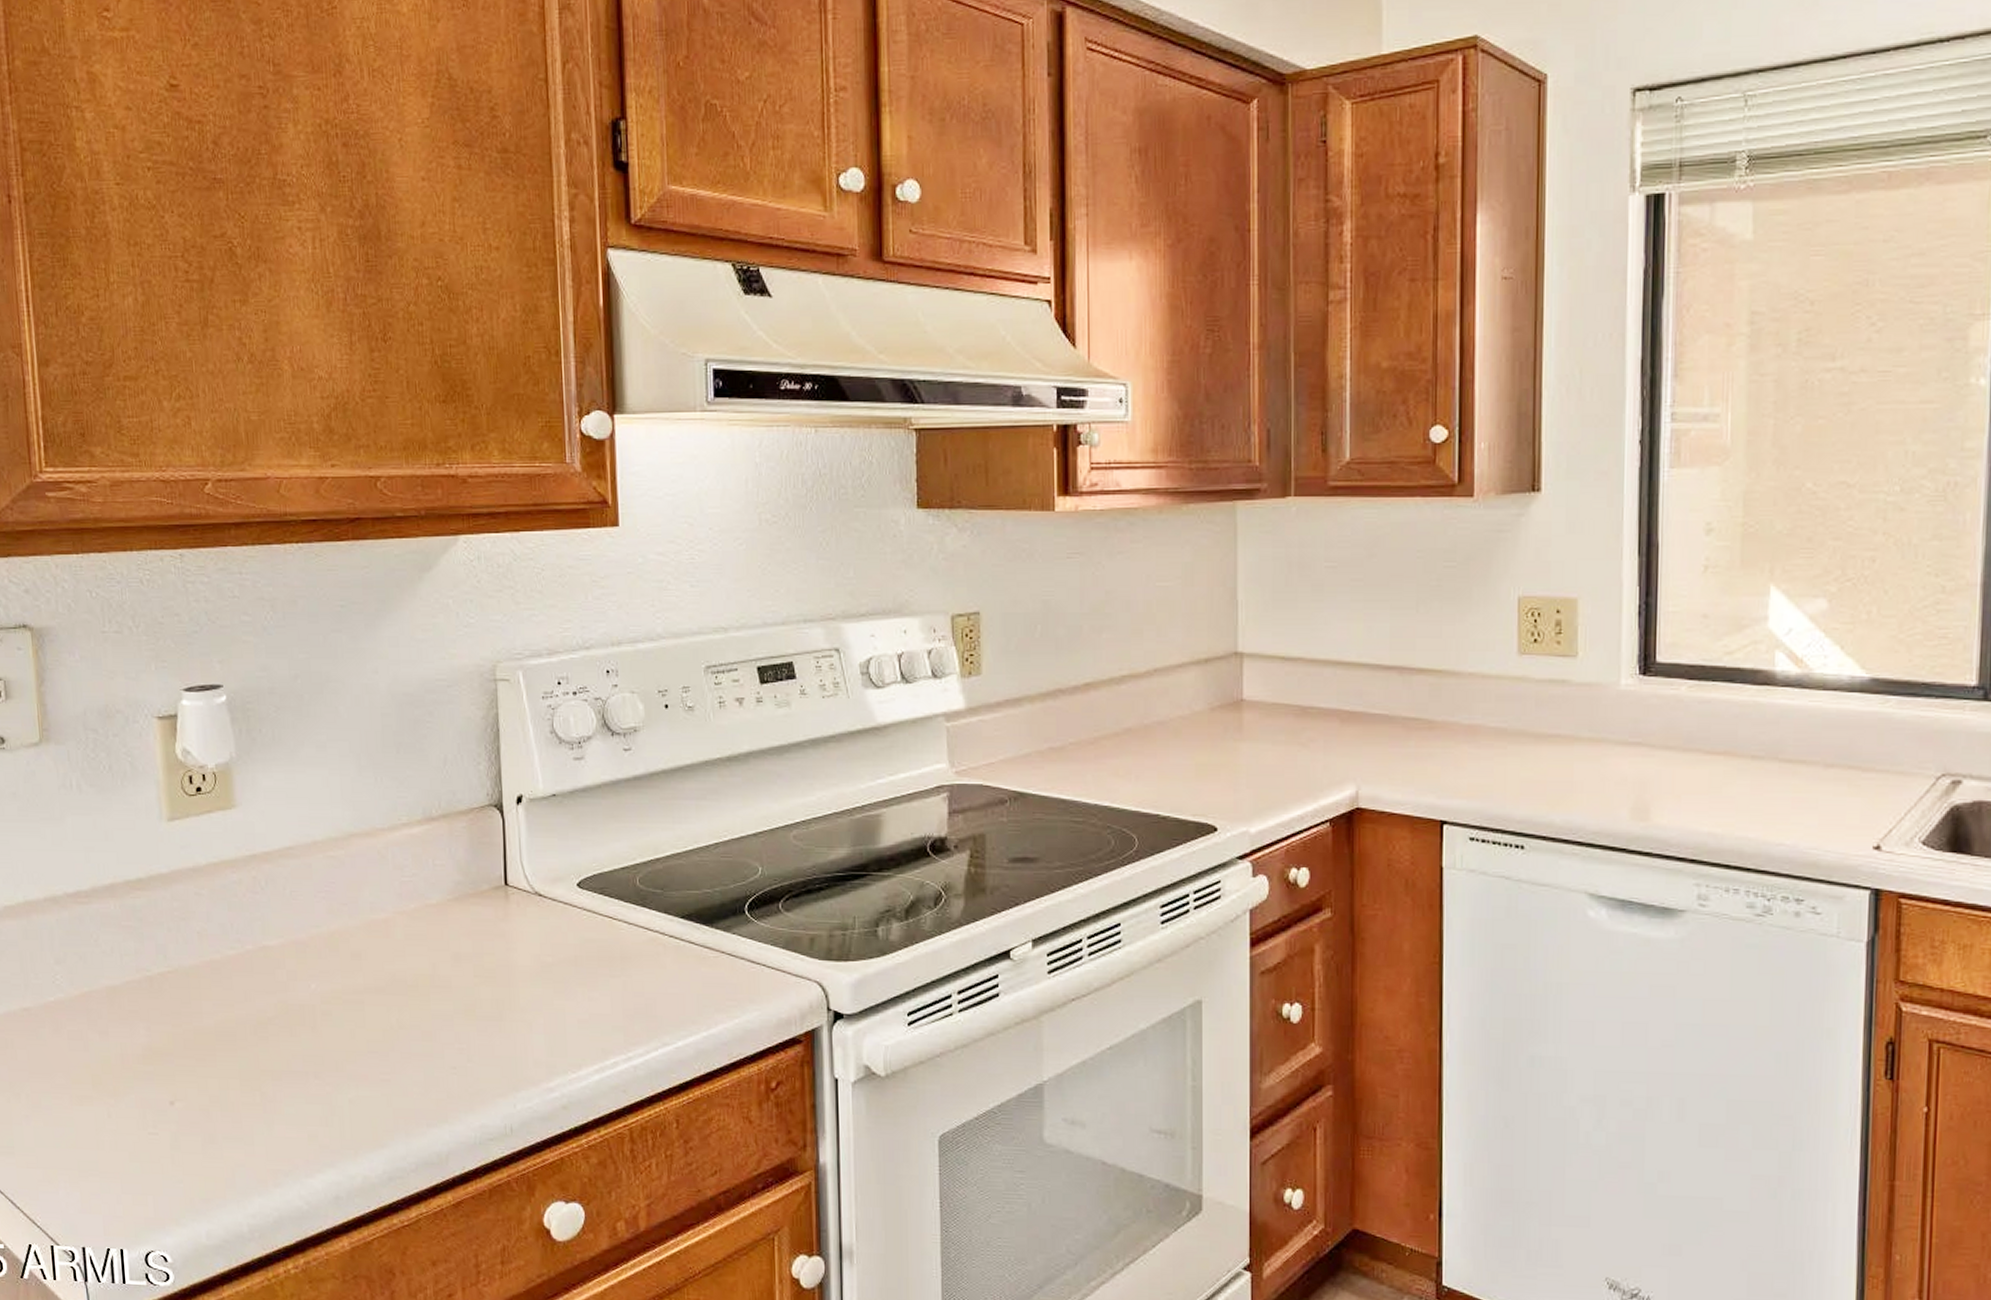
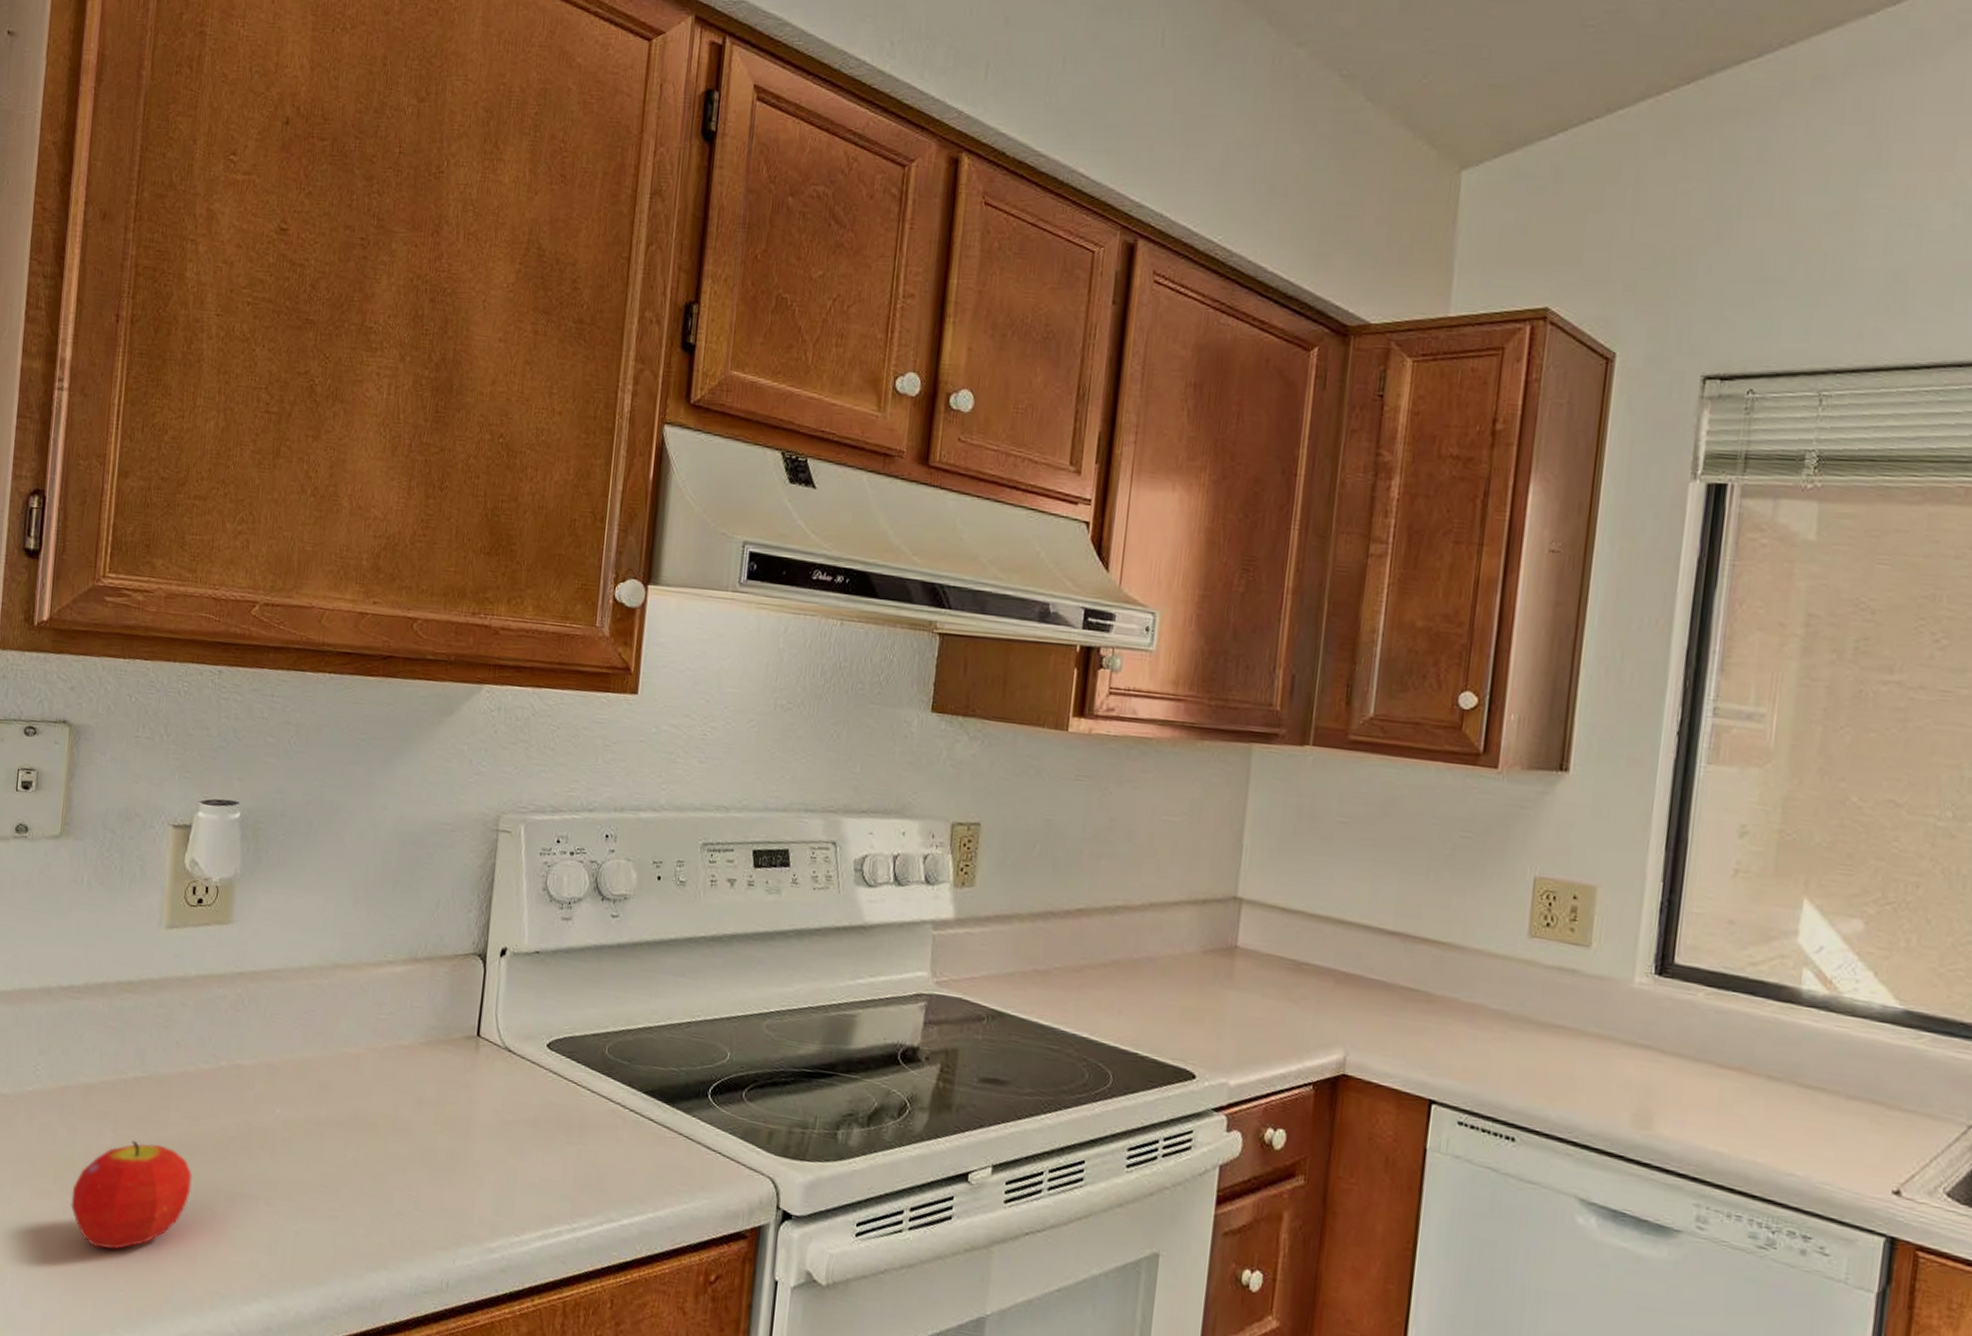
fruit: none [113,1034,237,1145] -> present [71,1140,192,1250]

